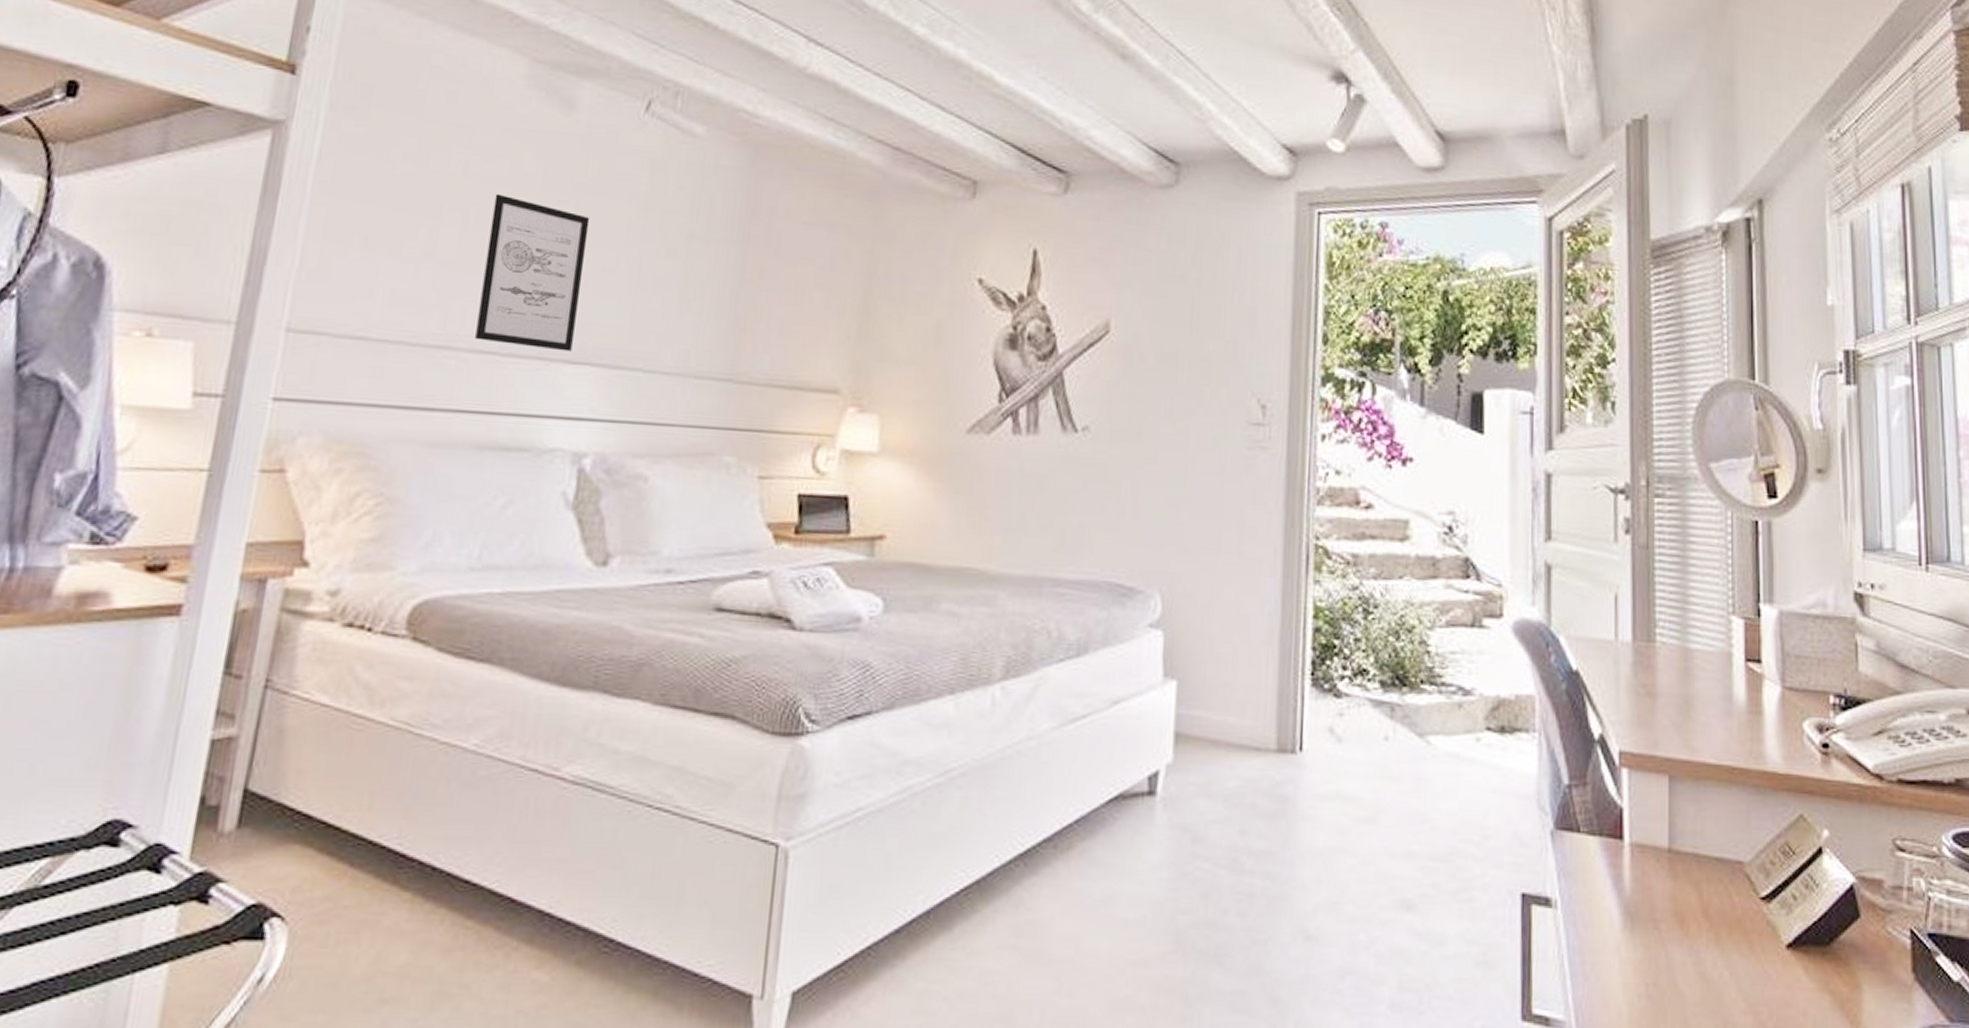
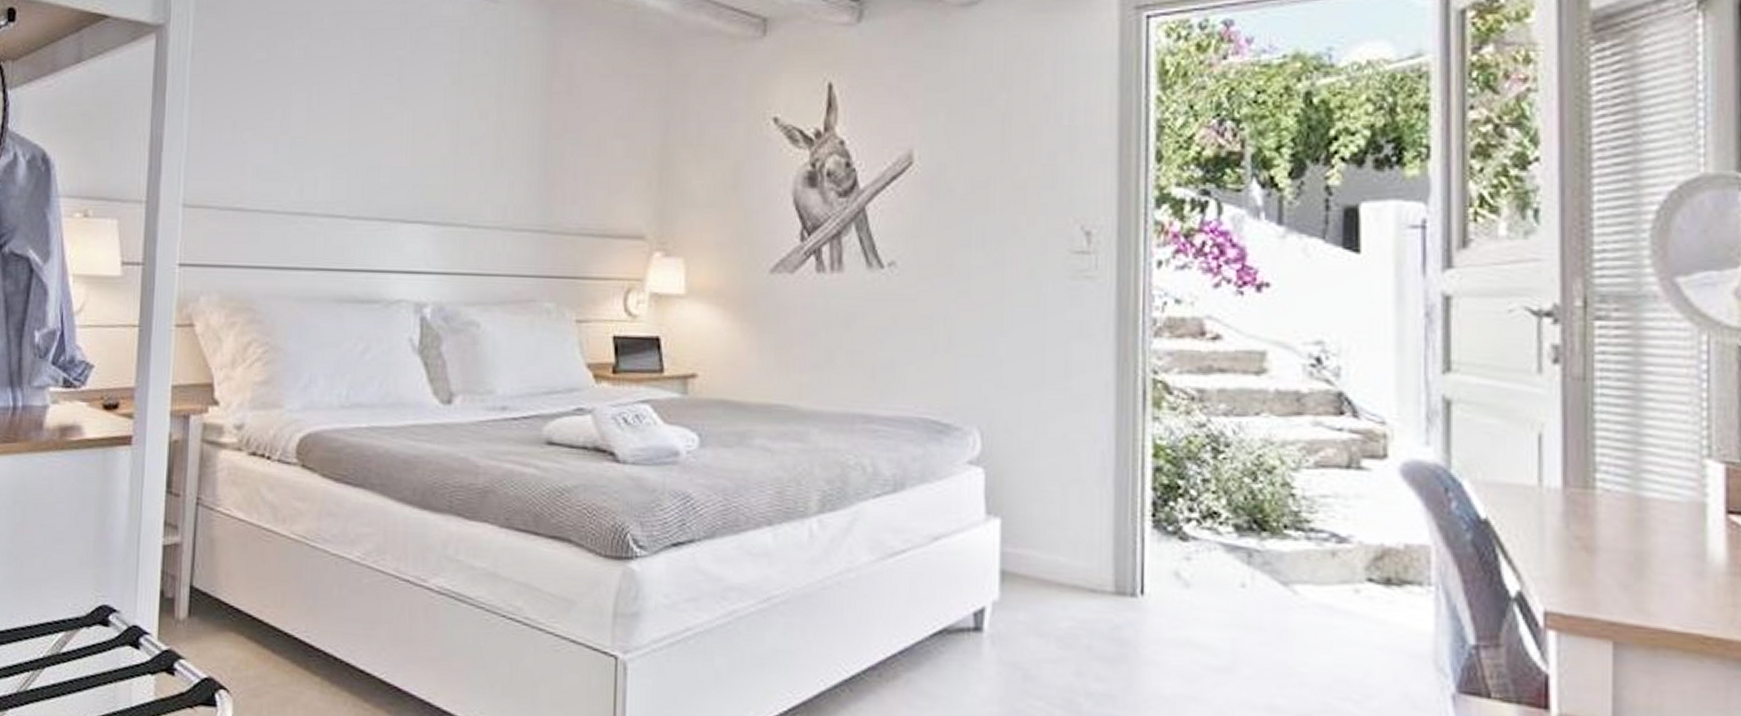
wall art: present [475,193,590,352] -> none [327,72,412,212]

